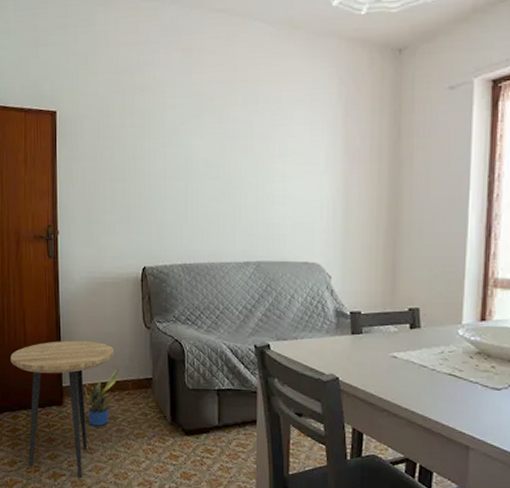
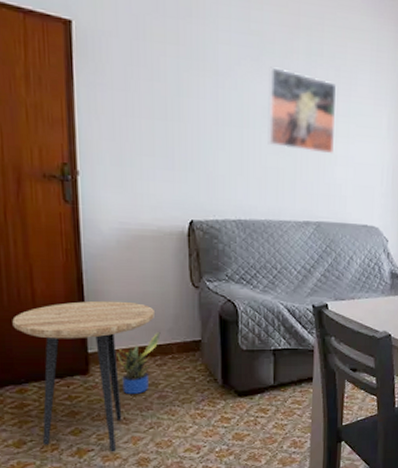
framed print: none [209,121,273,195] -> present [268,67,337,154]

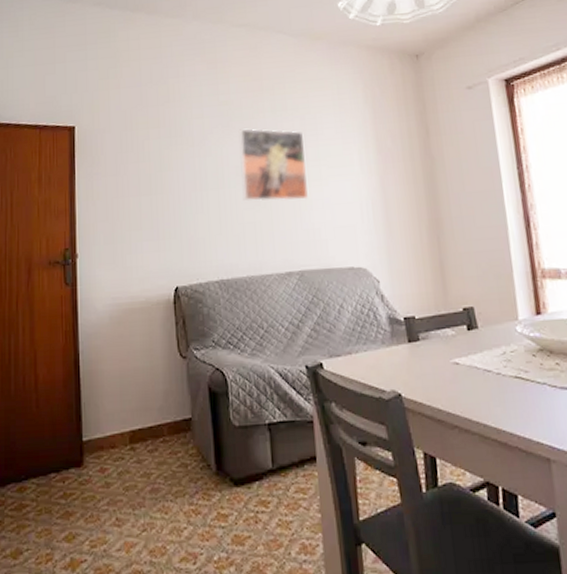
side table: present [12,300,156,452] -> none [17,380,146,563]
potted plant: present [117,331,161,395] -> none [109,410,151,489]

